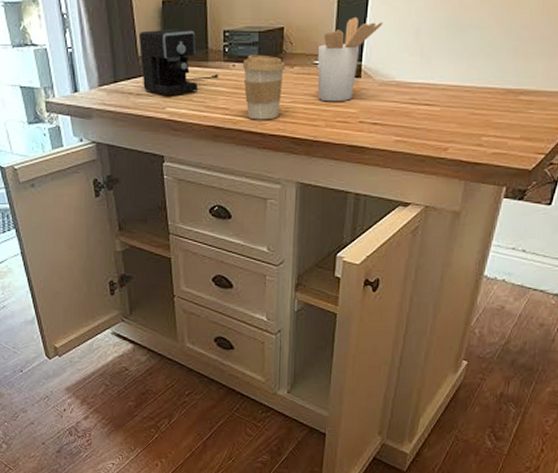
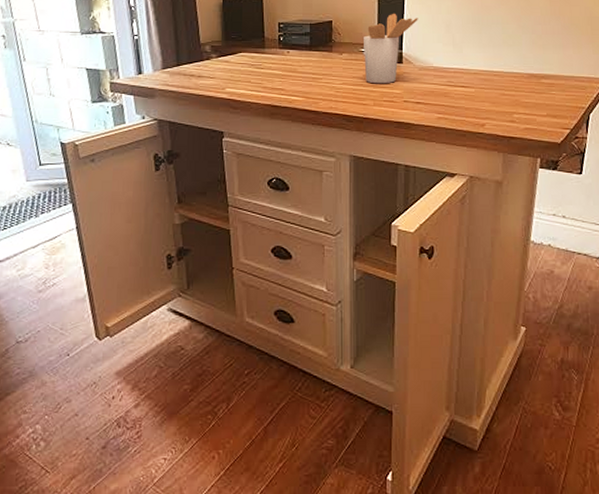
coffee maker: present [138,28,218,95] -> none [201,20,274,78]
coffee cup: present [242,54,286,120] -> none [296,43,335,100]

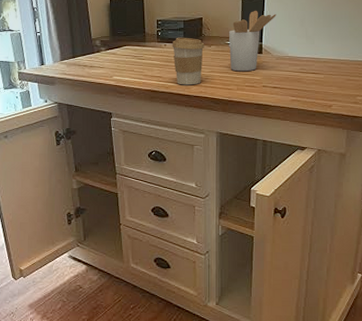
coffee cup: none [296,43,335,100] -> present [172,37,205,85]

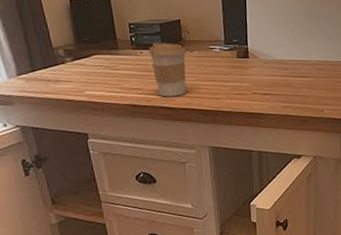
utensil holder: present [228,10,276,72] -> none [210,10,260,79]

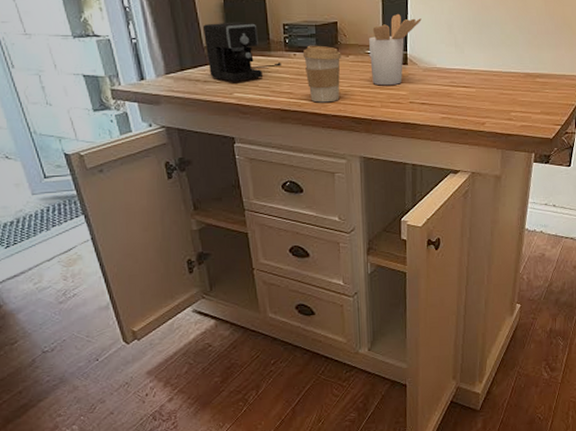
coffee maker: none [50,23,129,81] -> present [202,22,281,82]
utensil holder: none [210,10,260,79] -> present [368,13,422,86]

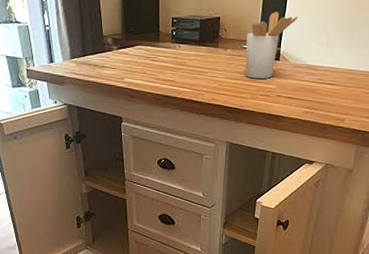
coffee maker: present [202,22,281,82] -> none [103,14,167,69]
coffee cup: present [302,45,342,103] -> none [186,38,221,92]

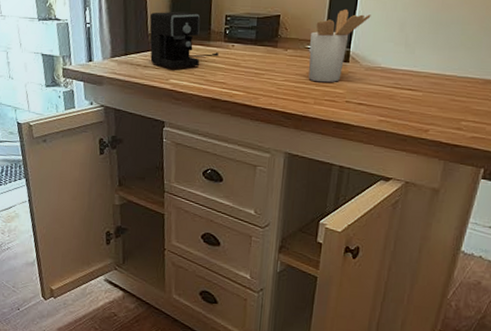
coffee maker: none [103,14,167,69] -> present [149,11,219,69]

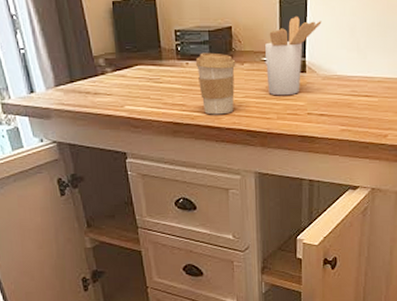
coffee maker: present [149,11,219,69] -> none [91,29,173,94]
coffee cup: none [240,37,280,95] -> present [195,52,236,115]

